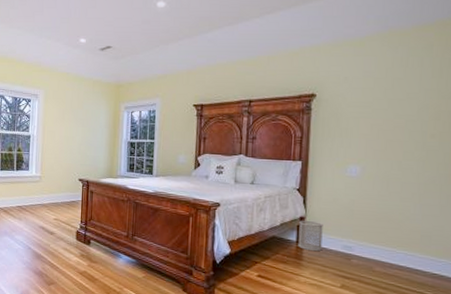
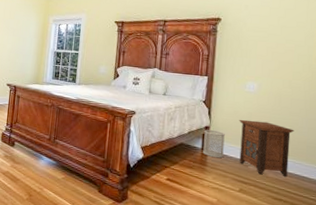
nightstand: none [339,208,406,270] -> present [239,119,294,177]

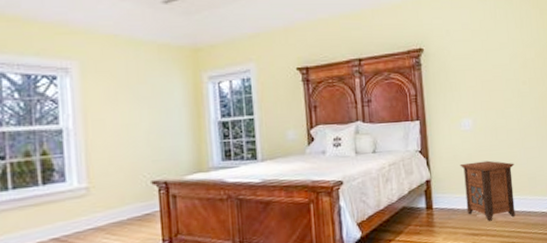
wastebasket: present [203,130,225,158] -> none [426,182,450,215]

